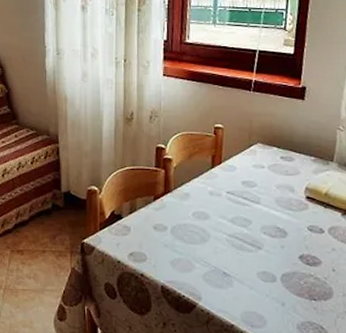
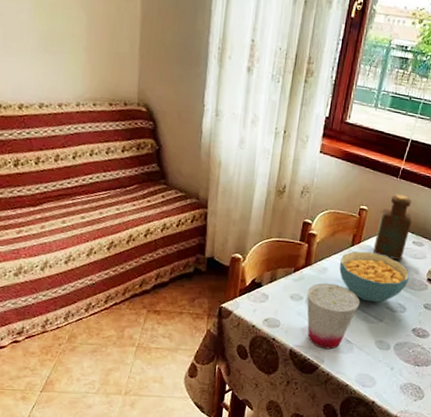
cup: none [170,210,232,284] -> present [306,283,361,350]
cereal bowl: none [202,172,284,228] -> present [339,251,410,302]
bottle: none [236,108,276,179] -> present [373,194,412,261]

